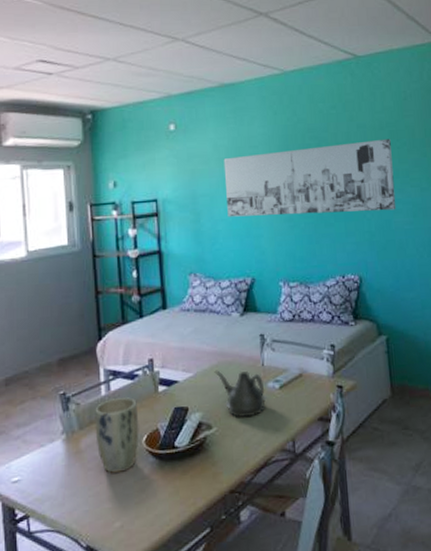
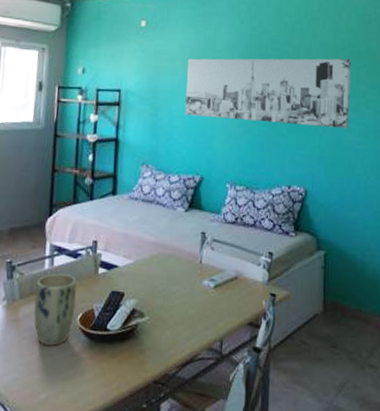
teapot: present [214,370,266,419] -> none [153,261,200,312]

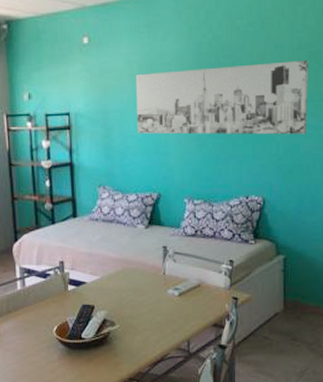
plant pot: present [34,274,77,346] -> none [12,293,51,355]

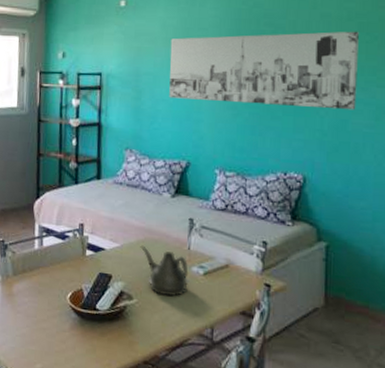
teapot: none [119,275,165,319] -> present [140,245,189,297]

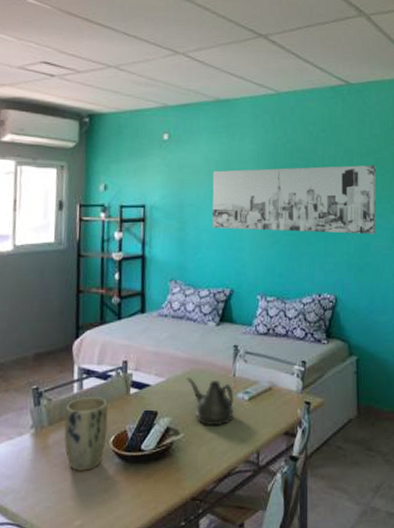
plant pot: none [26,253,66,321] -> present [64,397,108,471]

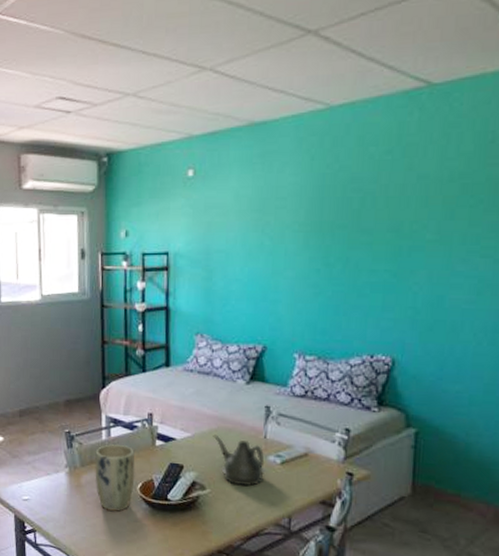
wall art: present [212,165,376,235] -> none [243,194,462,284]

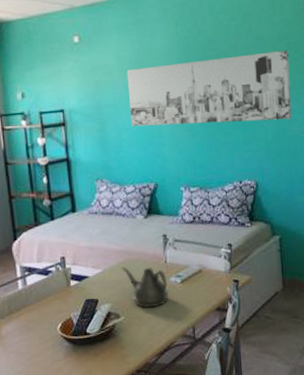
plant pot: present [95,444,135,511] -> none [13,291,55,356]
wall art: none [243,194,462,284] -> present [126,50,292,127]

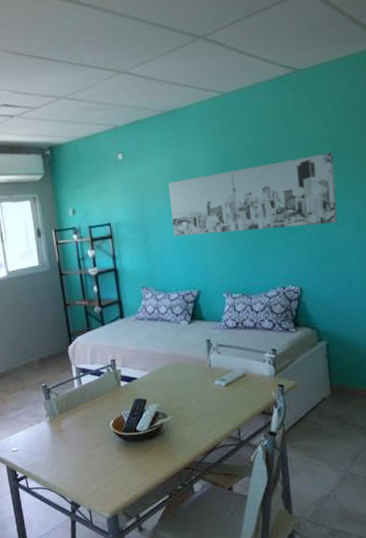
teapot: present [121,266,169,309] -> none [167,369,214,410]

